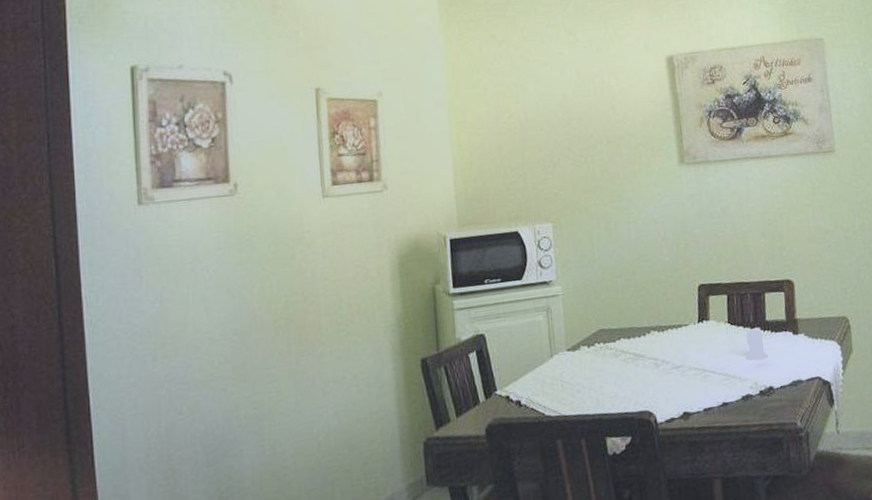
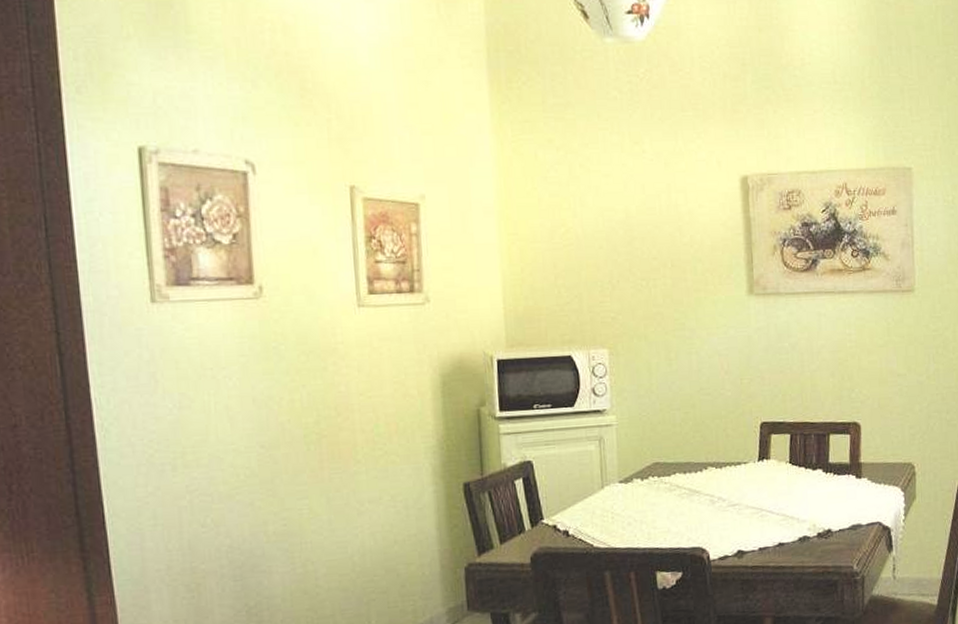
salt shaker: present [745,328,768,362] -> none [805,470,829,503]

